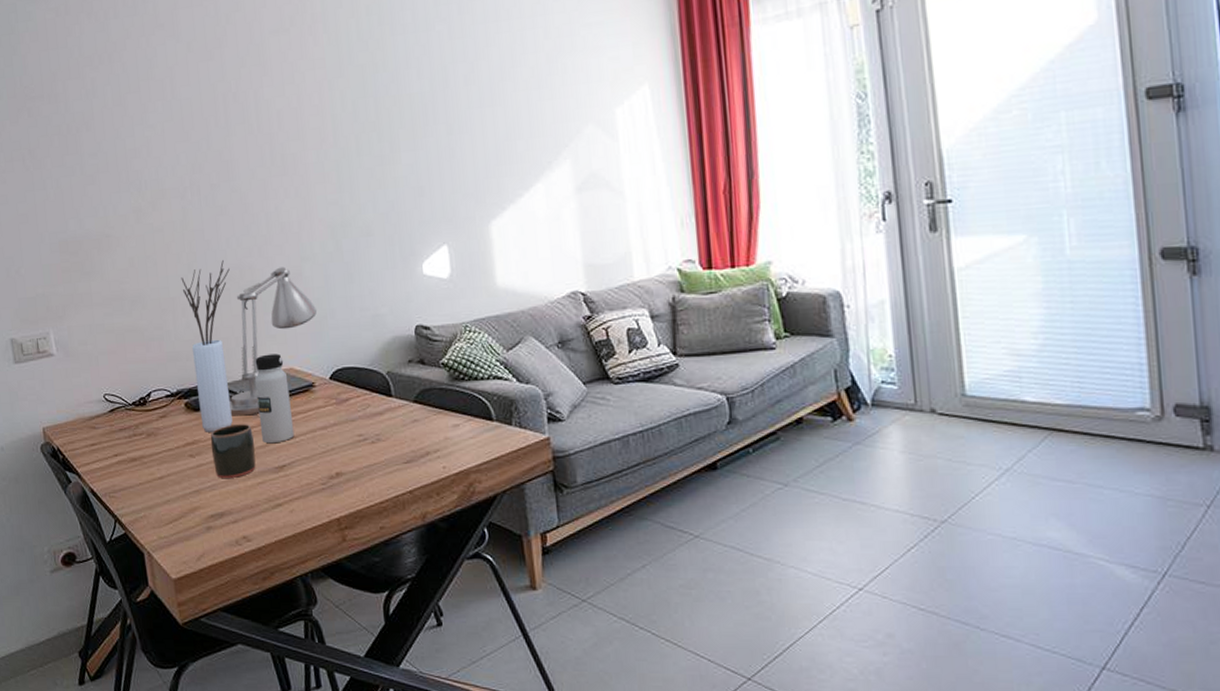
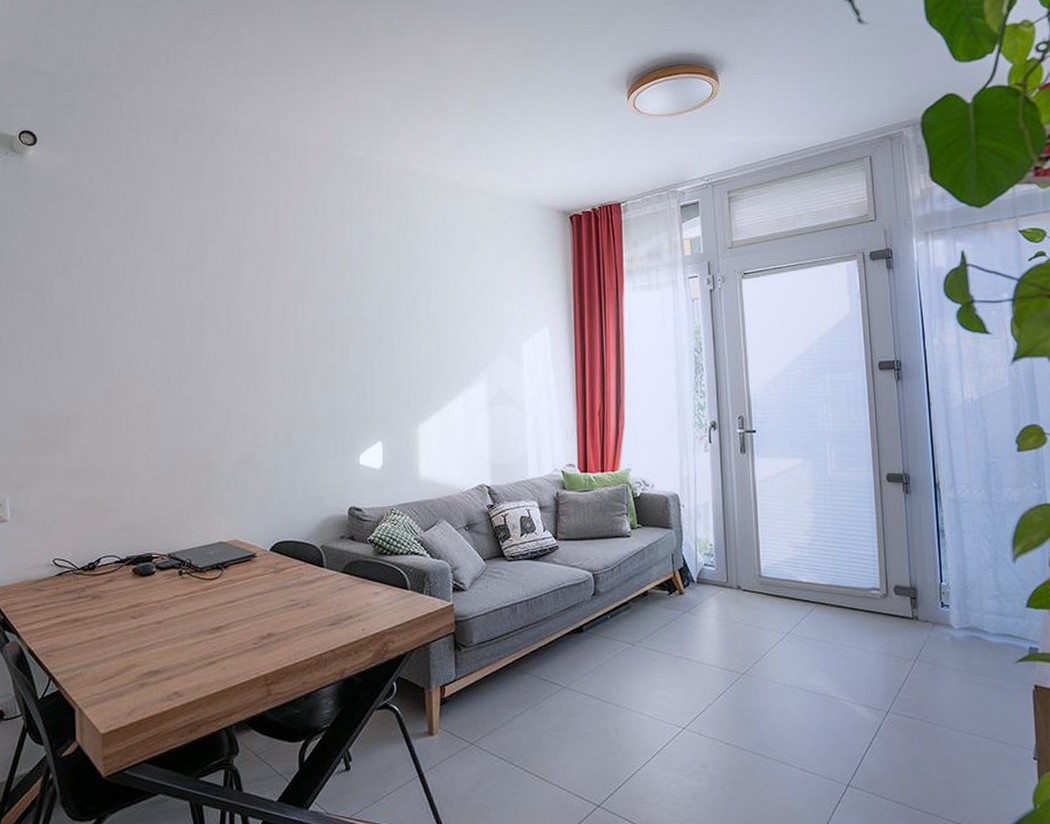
vase: present [181,260,233,432] -> none [142,443,189,596]
mug: present [210,424,256,478] -> none [153,589,196,638]
desk lamp: present [229,266,318,416] -> none [175,451,265,582]
water bottle: present [254,353,295,444] -> none [201,527,233,607]

